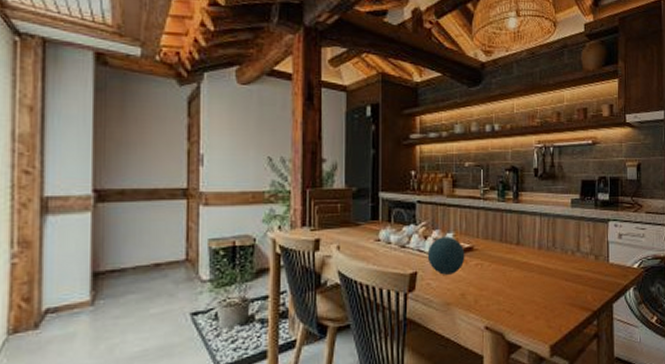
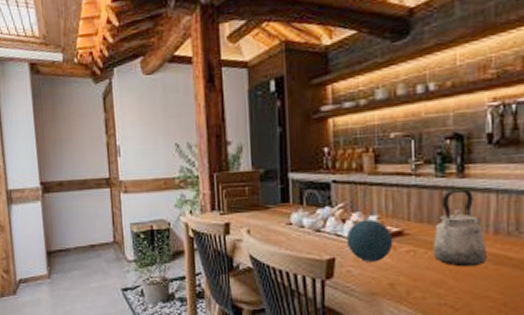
kettle: none [495,212,534,277] -> present [433,189,488,267]

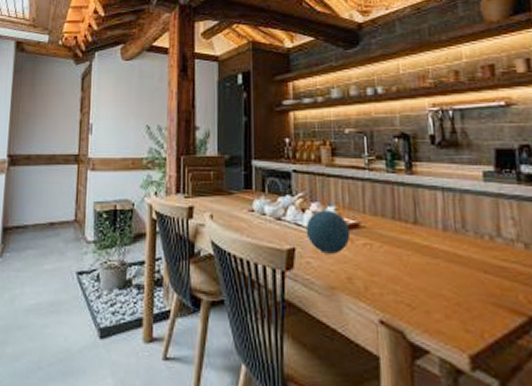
kettle: present [433,189,488,267] -> none [387,185,439,264]

